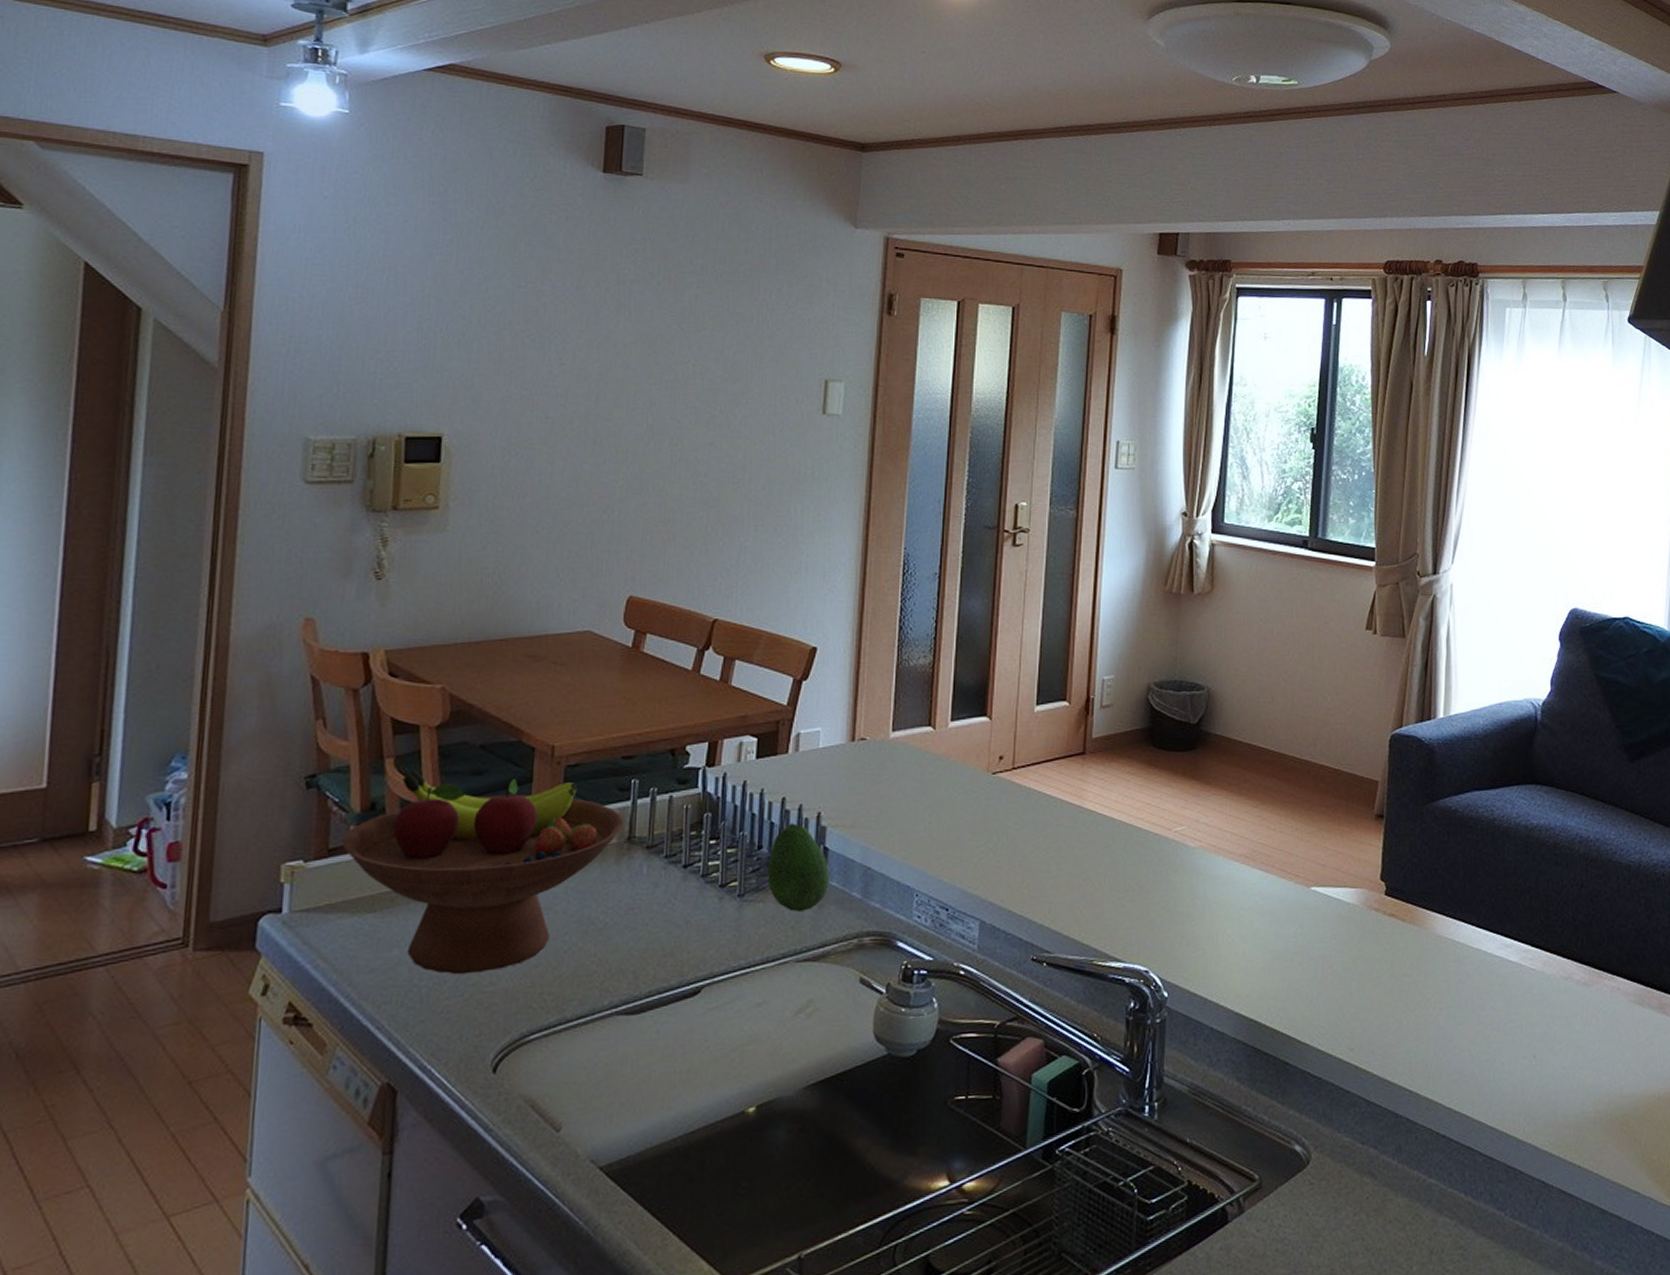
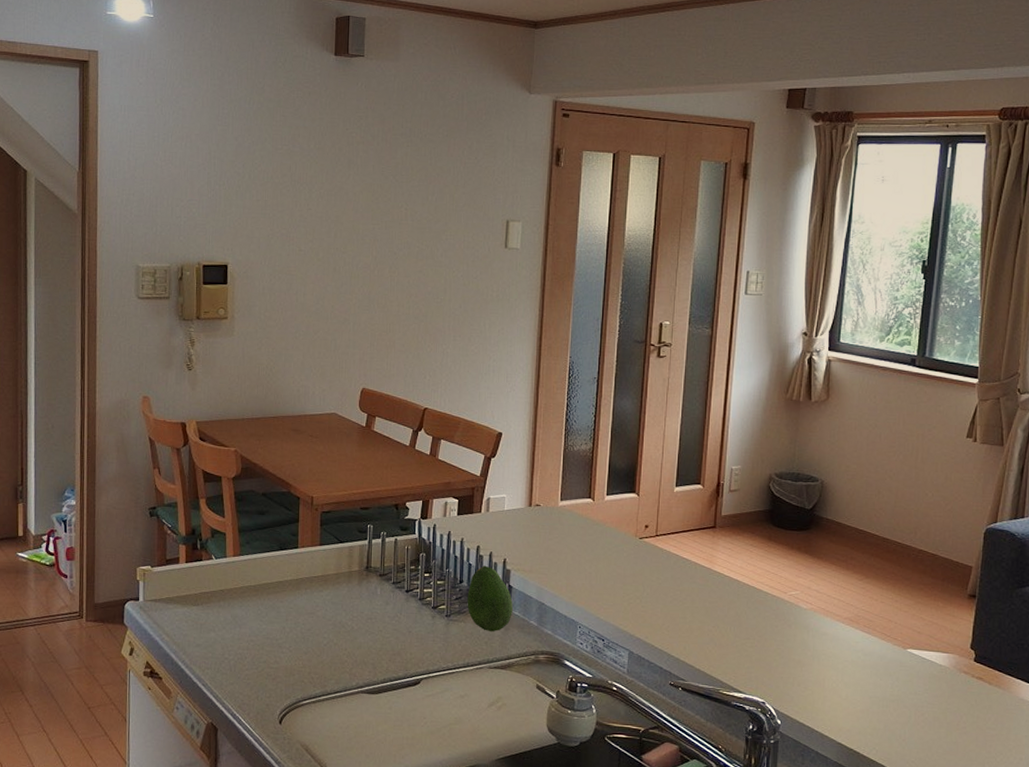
fruit bowl: present [341,771,625,975] -> none [174,509,364,654]

